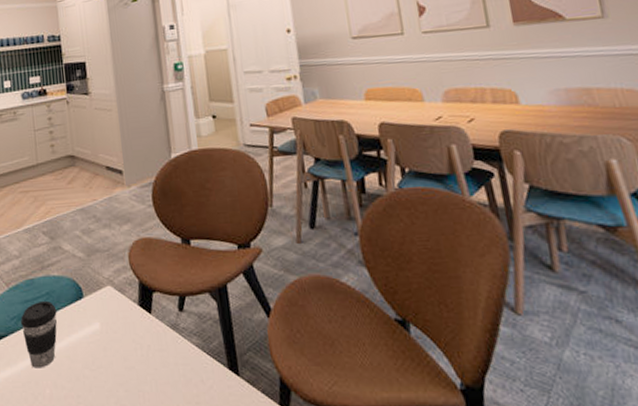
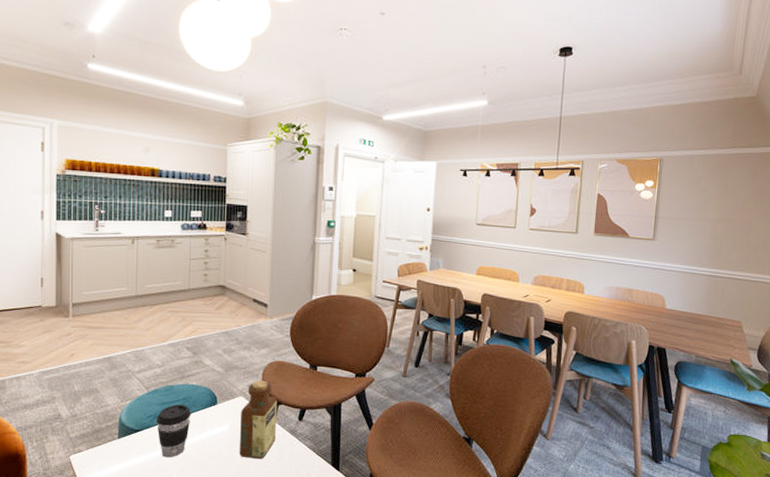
bottle: none [111,264,156,366] -> present [239,380,278,460]

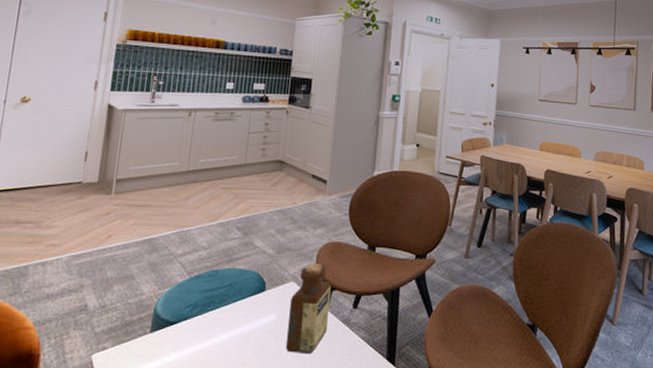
coffee cup: present [157,405,191,458] -> none [196,292,236,354]

